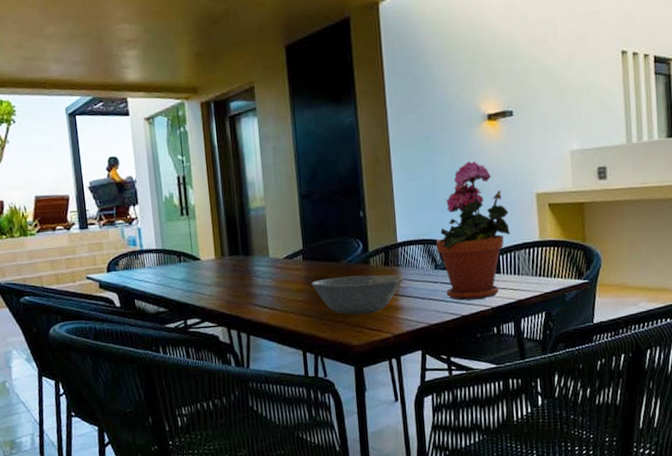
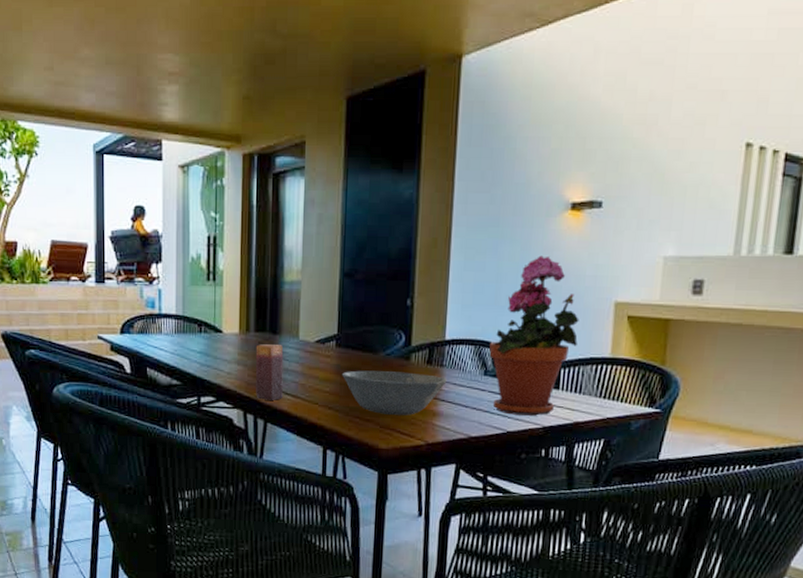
candle: none [231,264,262,316] -> present [255,344,284,400]

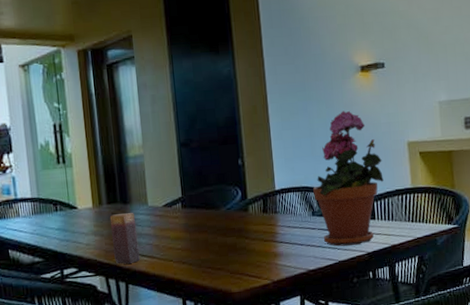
bowl: present [341,370,447,416] -> none [190,221,282,262]

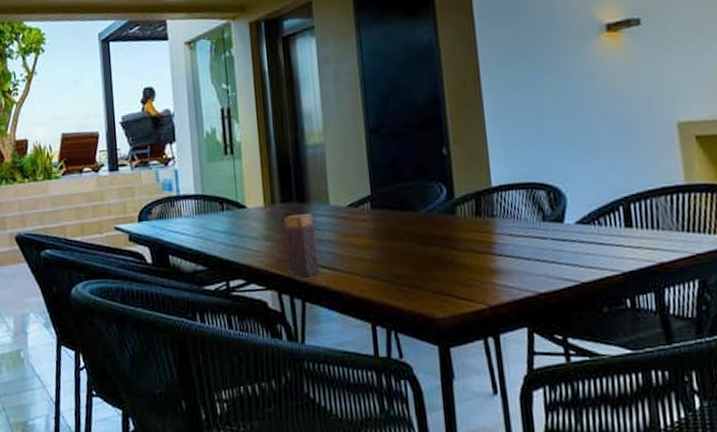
potted plant: present [313,110,384,247] -> none [543,82,644,263]

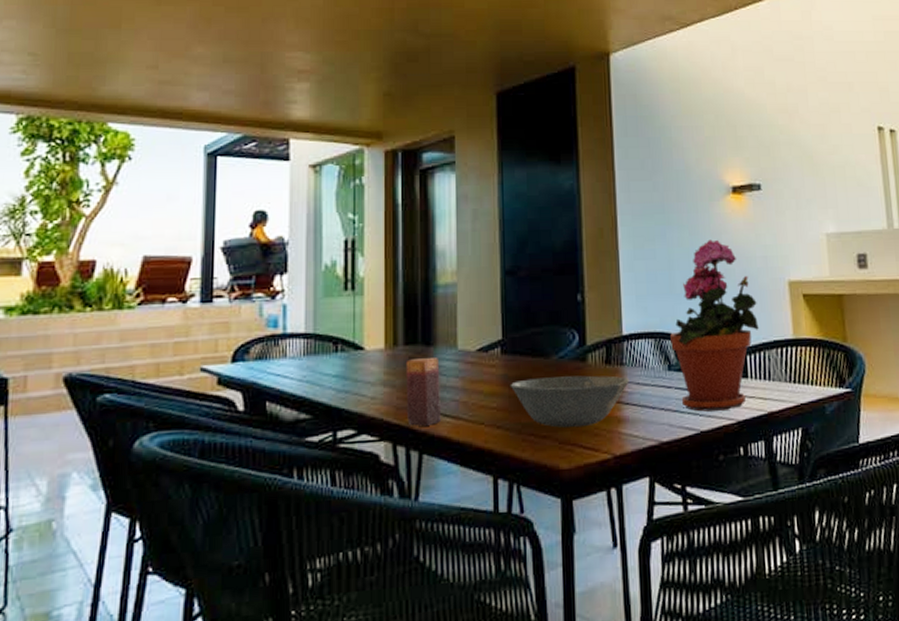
bowl: none [381,227,501,279] -> present [510,375,629,429]
potted plant: none [543,82,644,263] -> present [670,239,759,412]

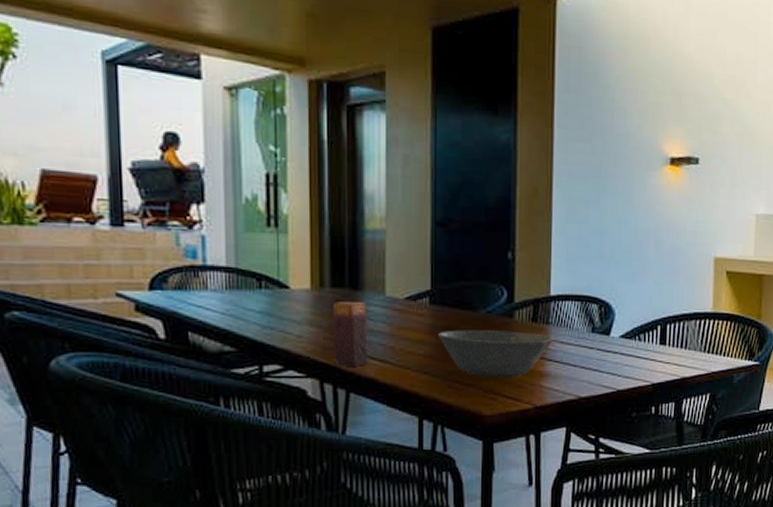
potted plant: present [670,239,759,412] -> none [596,209,682,373]

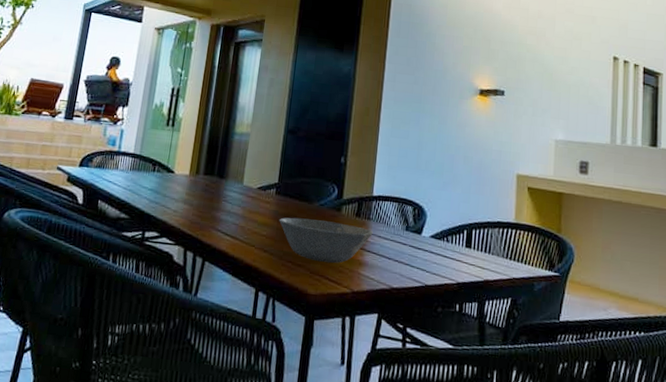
candle: present [332,302,369,366] -> none [198,186,228,240]

